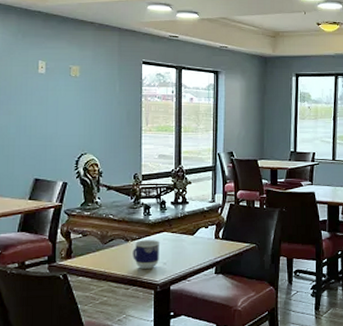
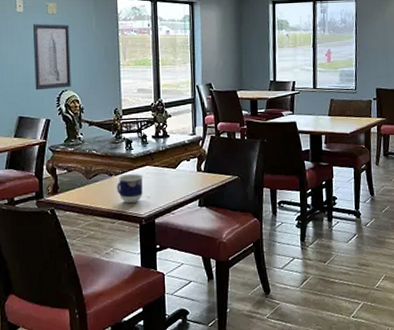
wall art: none [53,85,92,153] -> present [32,23,71,91]

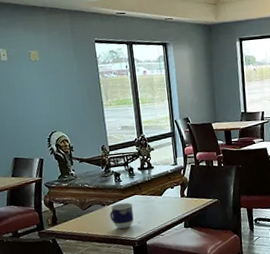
wall art: present [32,23,71,91] -> none [17,70,60,133]

